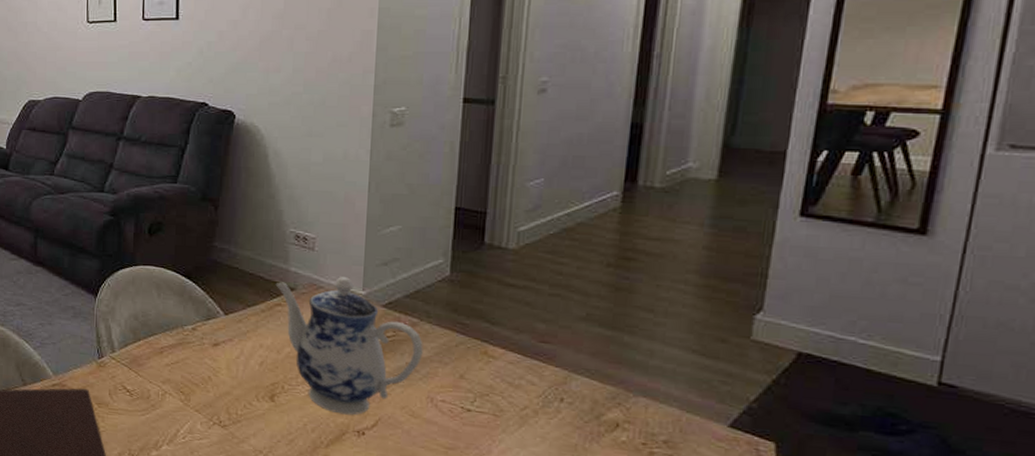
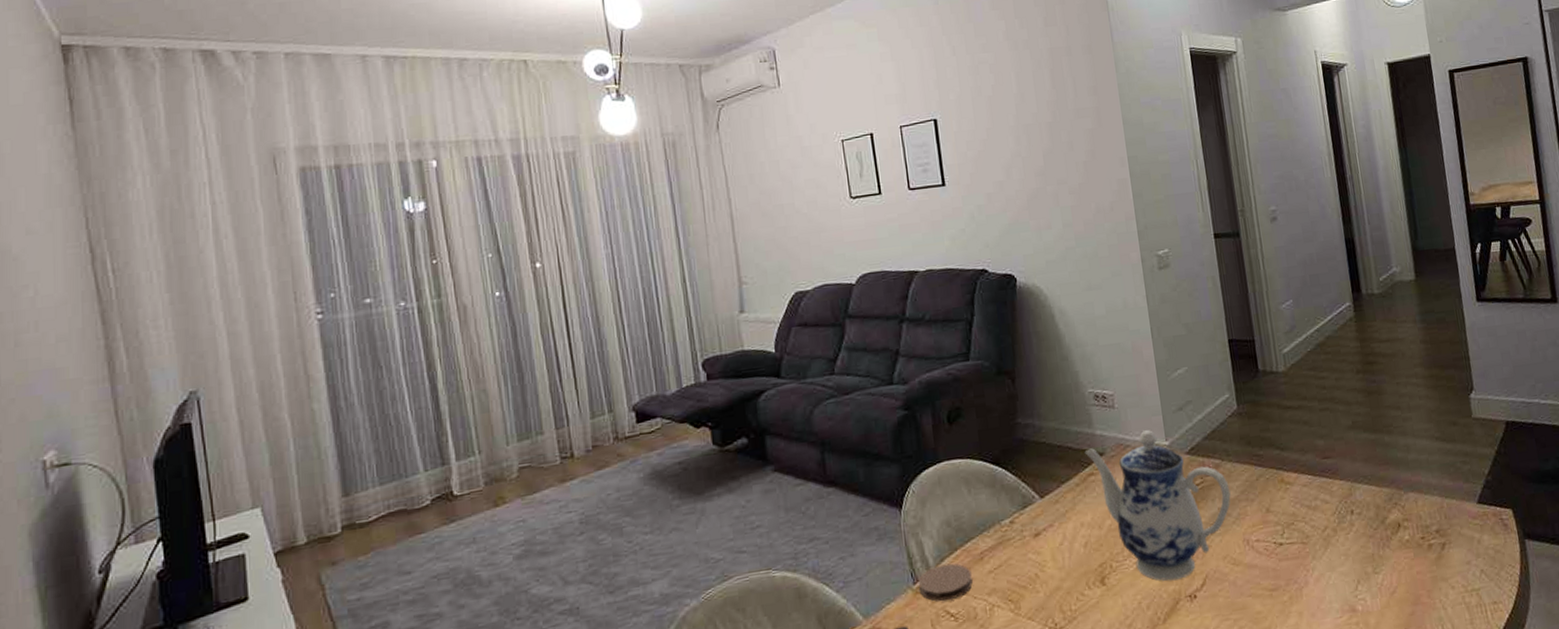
coaster: none [103,348,150,379] -> present [919,563,973,602]

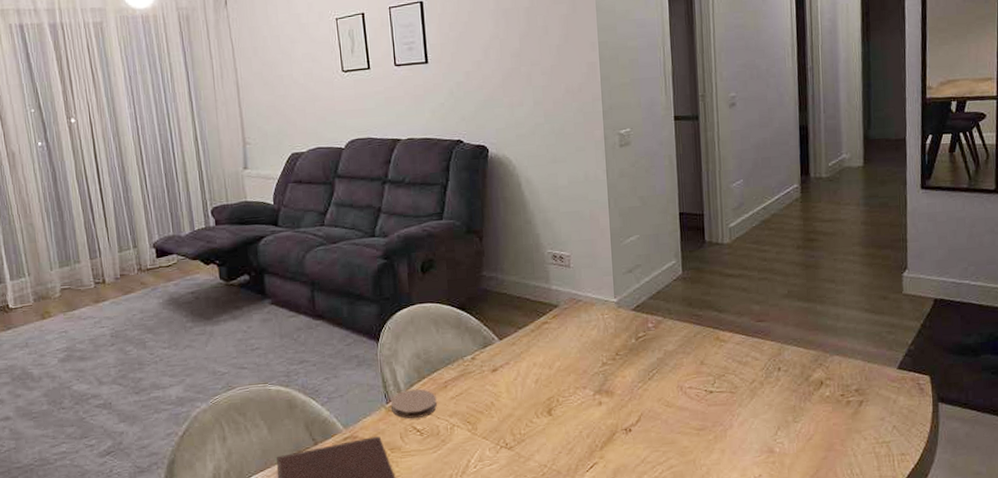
teapot: present [1084,430,1231,581] -> none [540,288,669,416]

